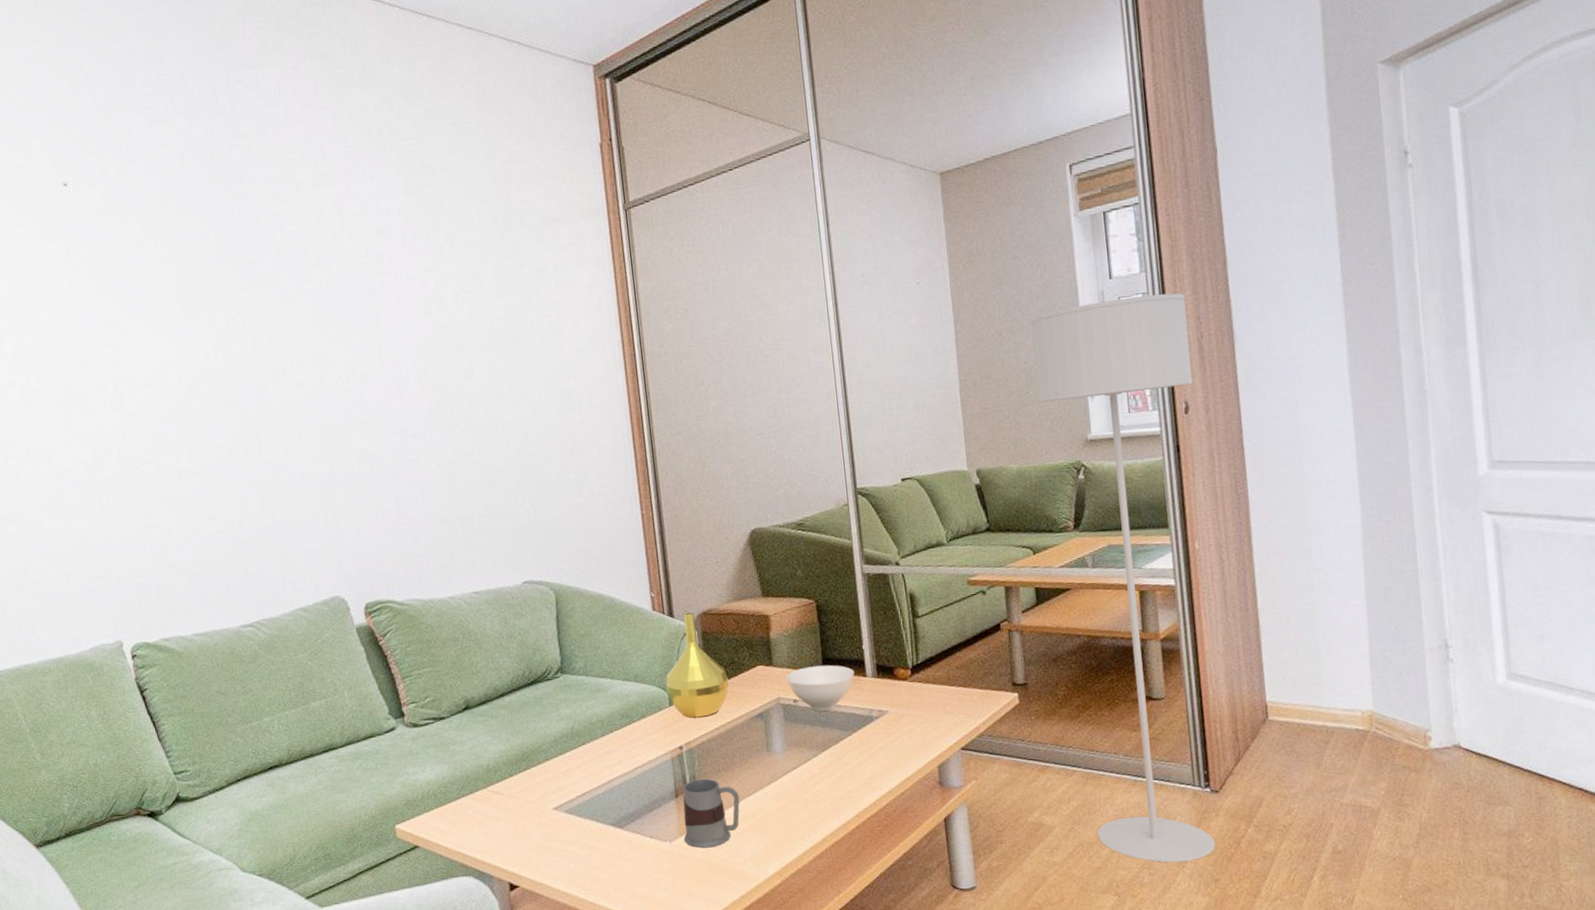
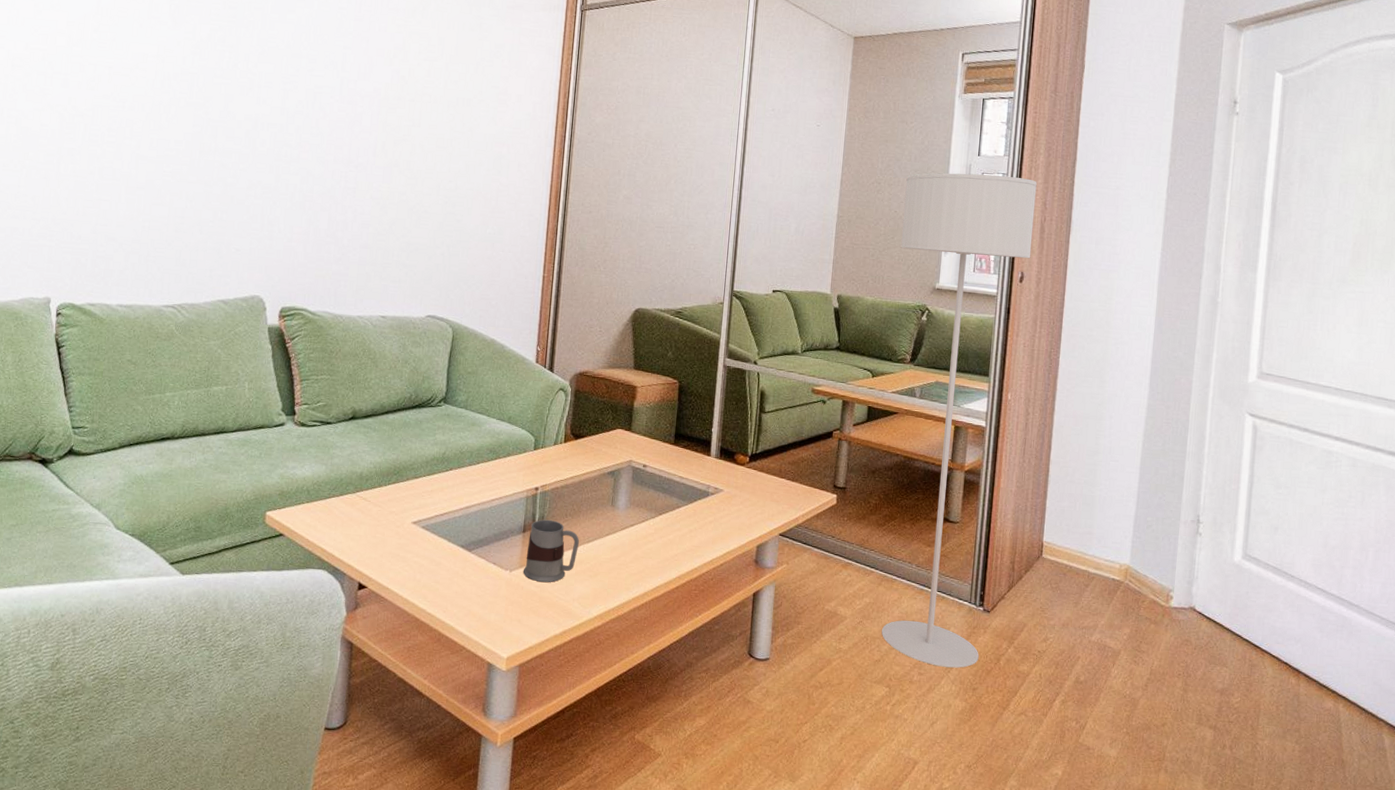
vase: present [665,612,729,719] -> none [533,370,590,466]
bowl: present [786,665,855,712] -> none [640,438,701,480]

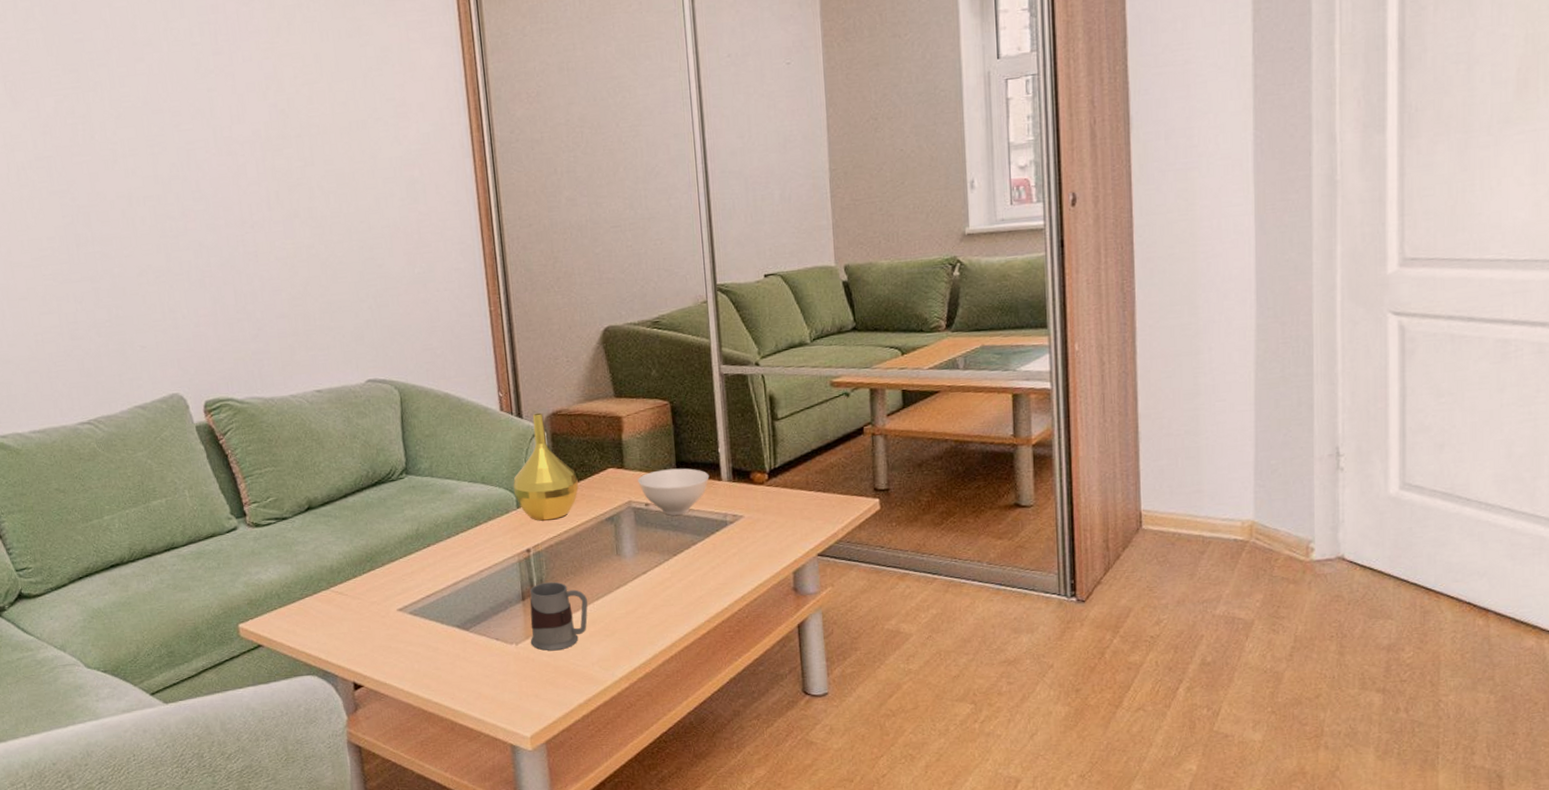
vase: none [533,370,590,466] -> present [512,412,579,522]
bowl: none [640,438,701,480] -> present [638,468,710,516]
floor lamp: present [881,173,1037,668] -> none [909,74,1082,672]

